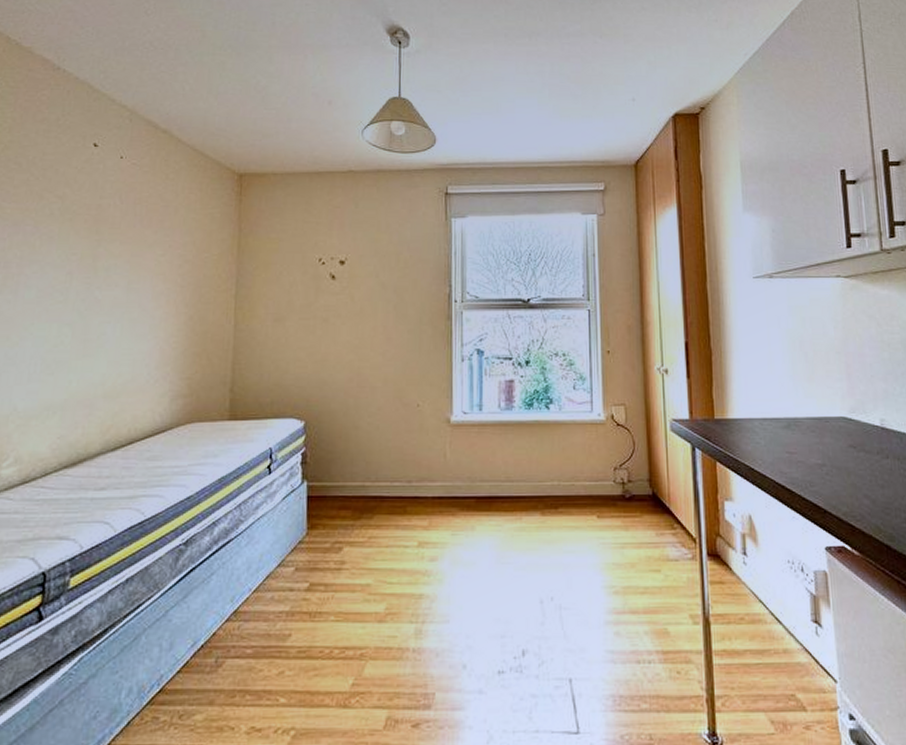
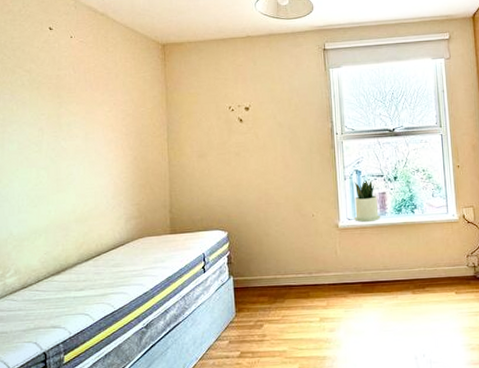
planter: none [470,364,506,419] -> present [353,180,381,223]

